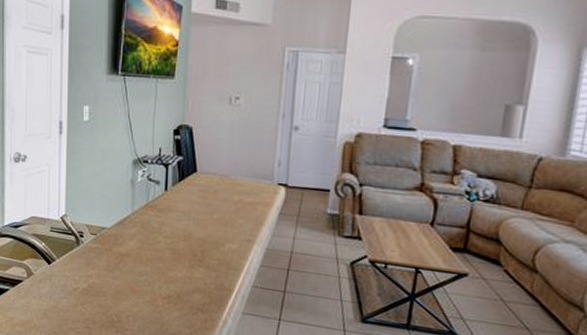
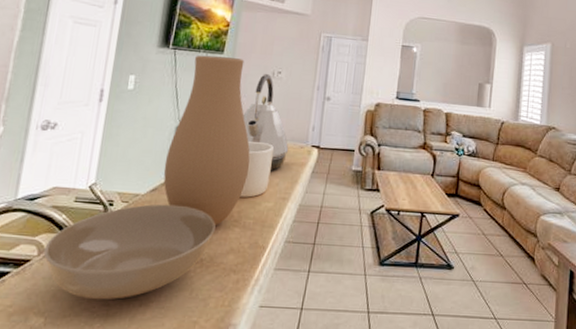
bowl: none [32,238,180,324] -> present [43,204,216,300]
vase: none [125,81,211,264] -> present [163,55,250,225]
kettle: none [200,99,252,209] -> present [243,73,289,170]
mug: none [202,176,236,238] -> present [239,141,275,198]

